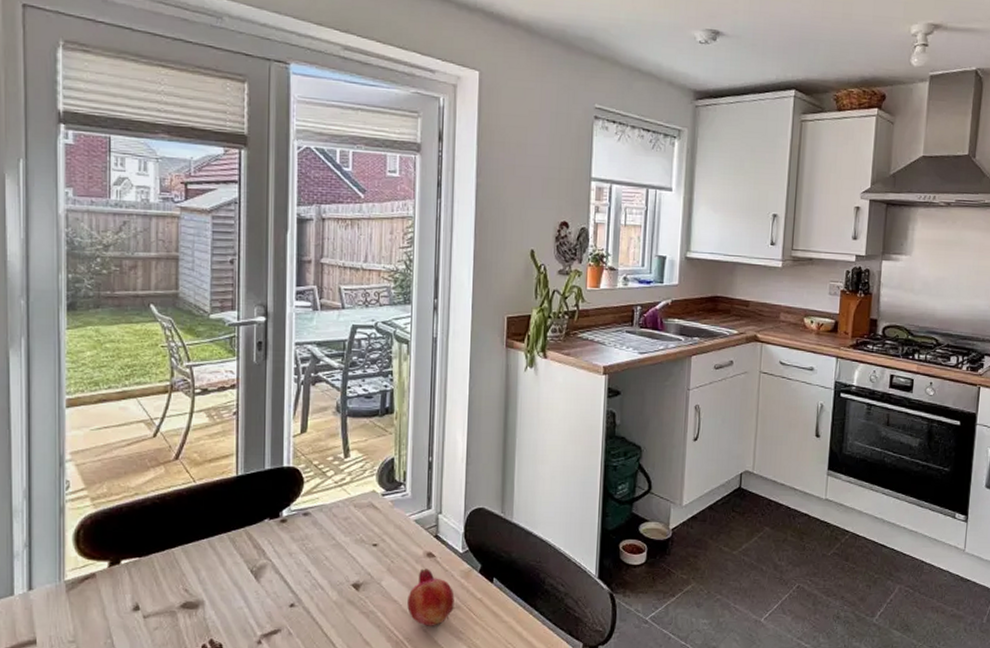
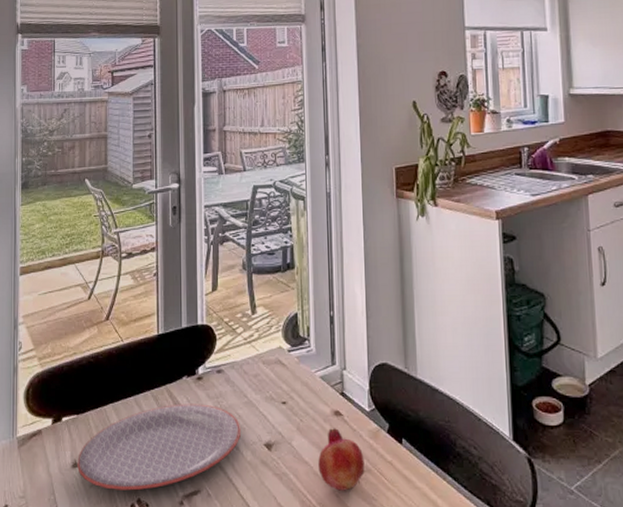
plate: none [139,546,328,632] -> present [77,403,242,491]

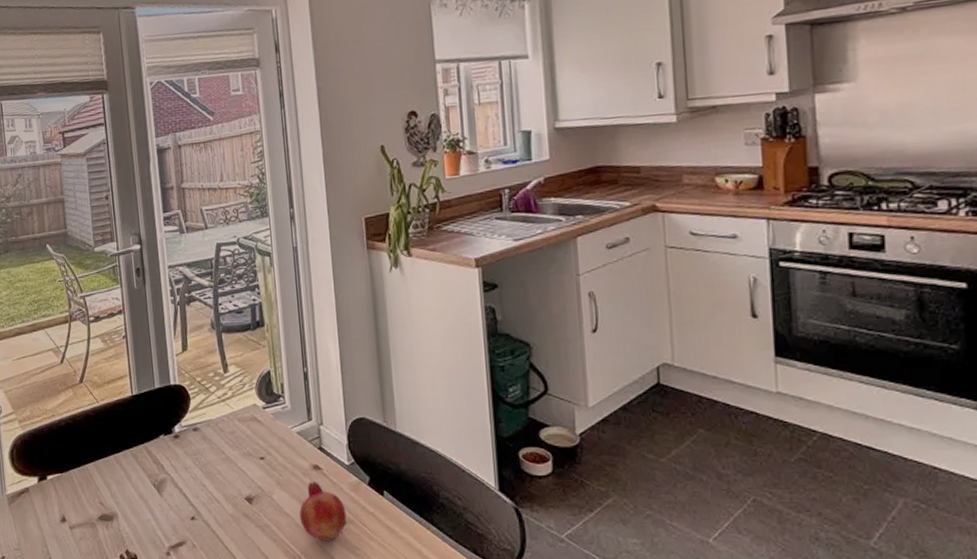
plate: present [77,403,242,491] -> none [65,461,222,543]

